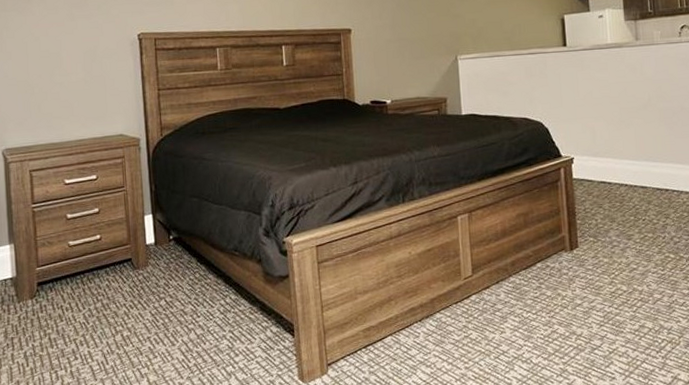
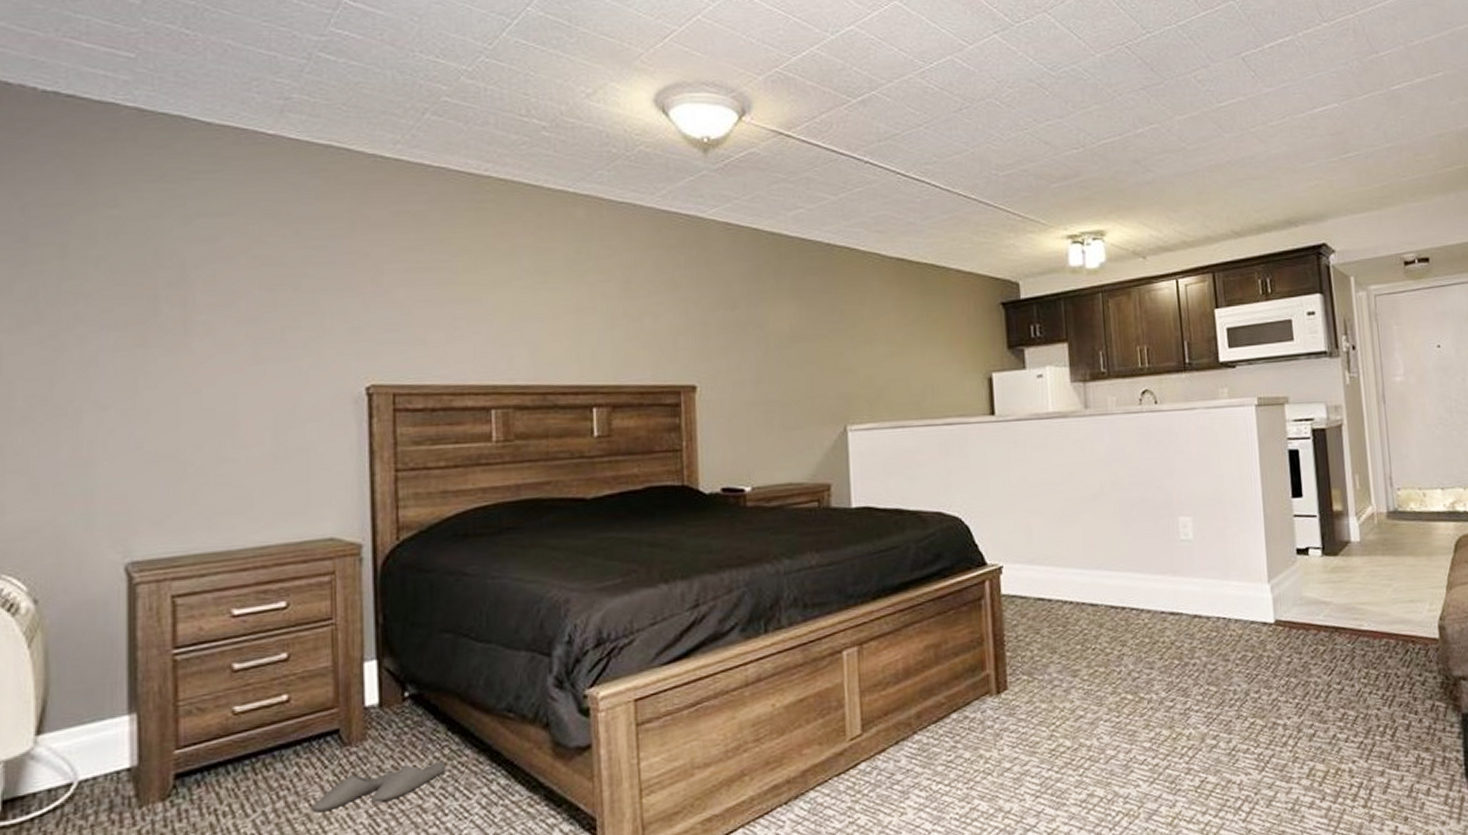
slippers: none [117,281,198,311] -> present [312,761,447,813]

